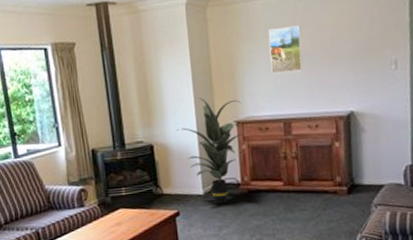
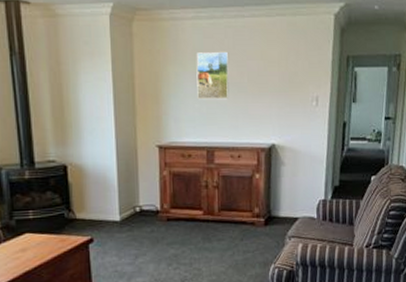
indoor plant: present [176,97,243,205] -> none [94,118,165,232]

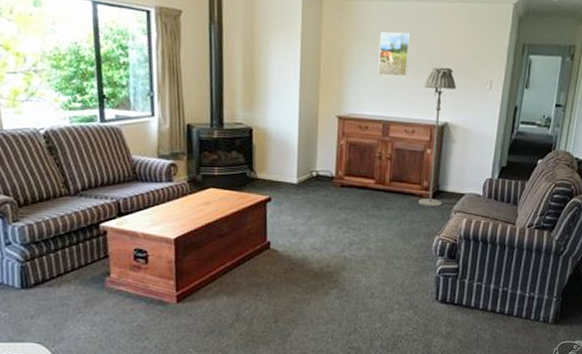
floor lamp: none [247,86,281,234] -> present [418,67,456,207]

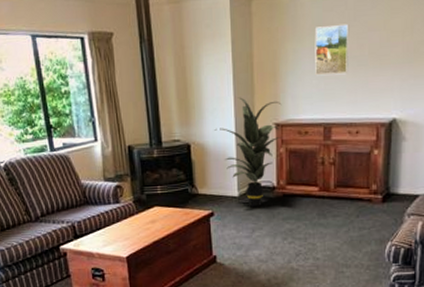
indoor plant: none [278,87,345,196] -> present [214,97,282,207]
floor lamp: present [418,67,456,207] -> none [367,57,404,211]

